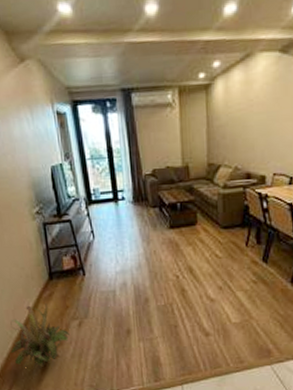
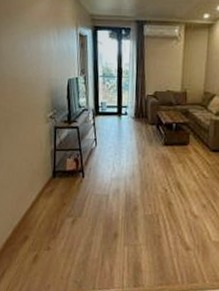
decorative plant: present [10,299,70,375] -> none [9,194,63,264]

